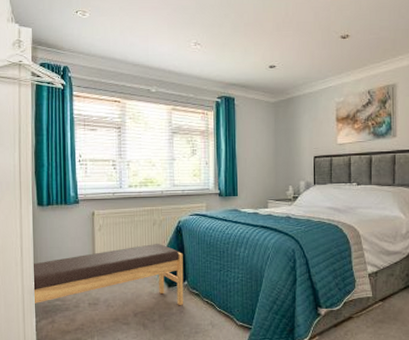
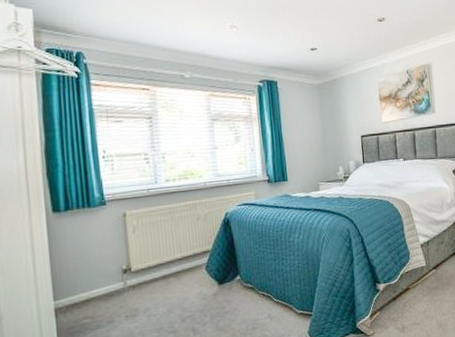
bench: present [33,244,184,306] -> none [52,239,238,328]

